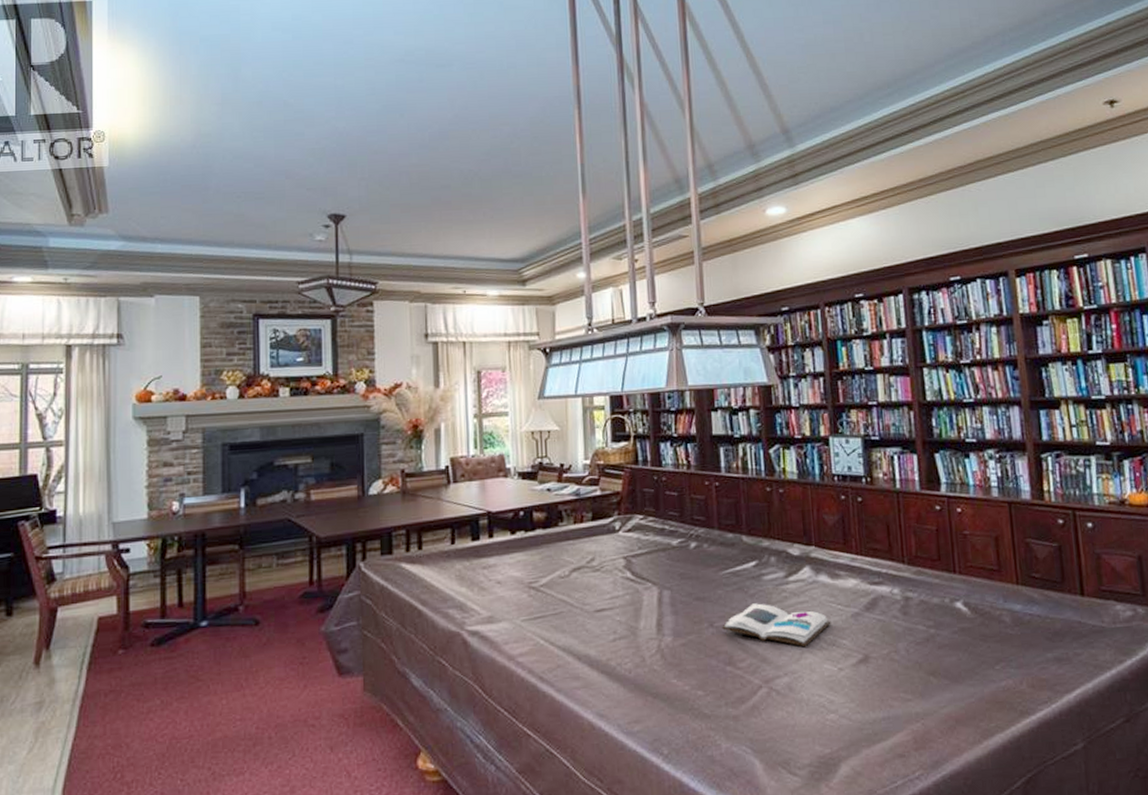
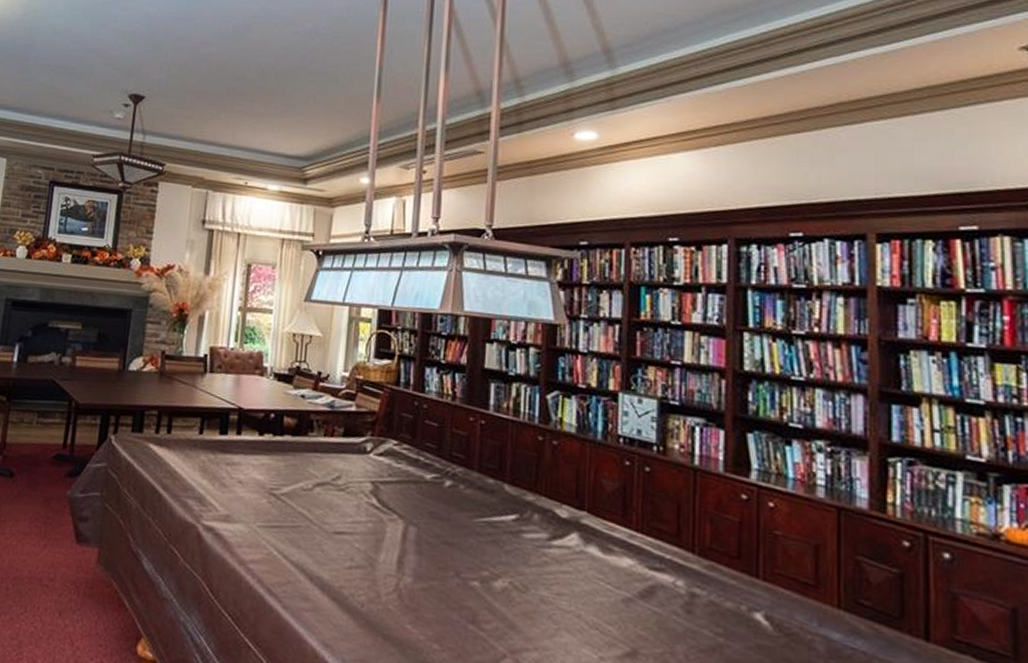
book: present [721,603,831,647] -> none [468,561,597,624]

